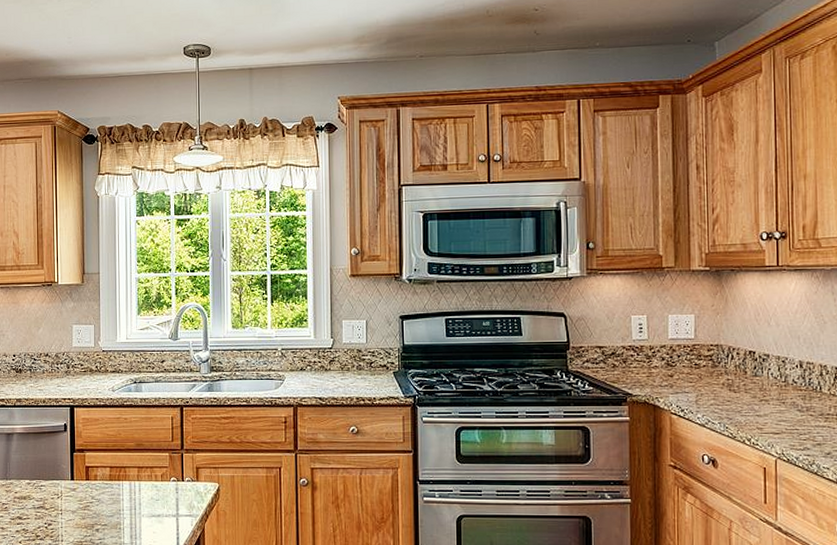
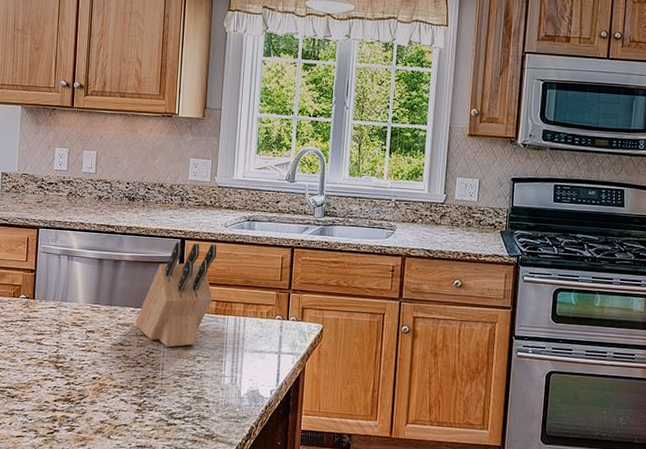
knife block: none [32,410,107,518] -> present [135,241,217,348]

